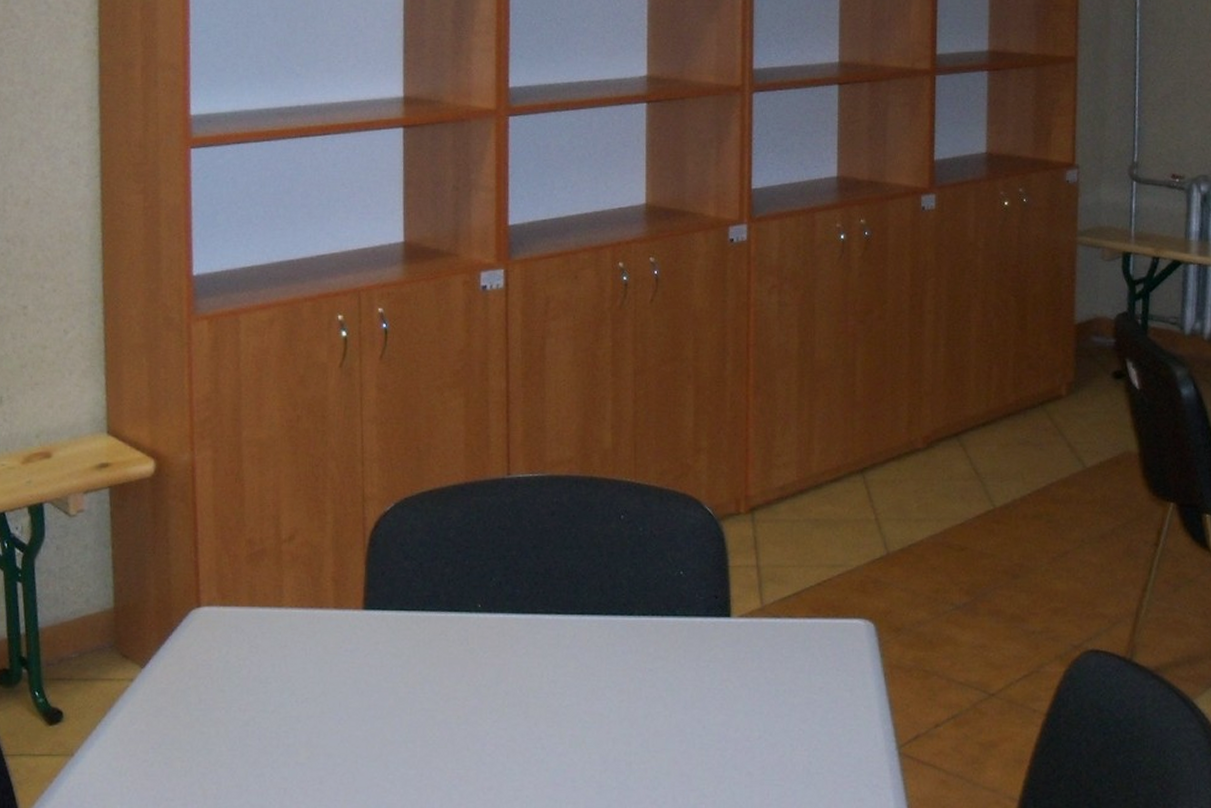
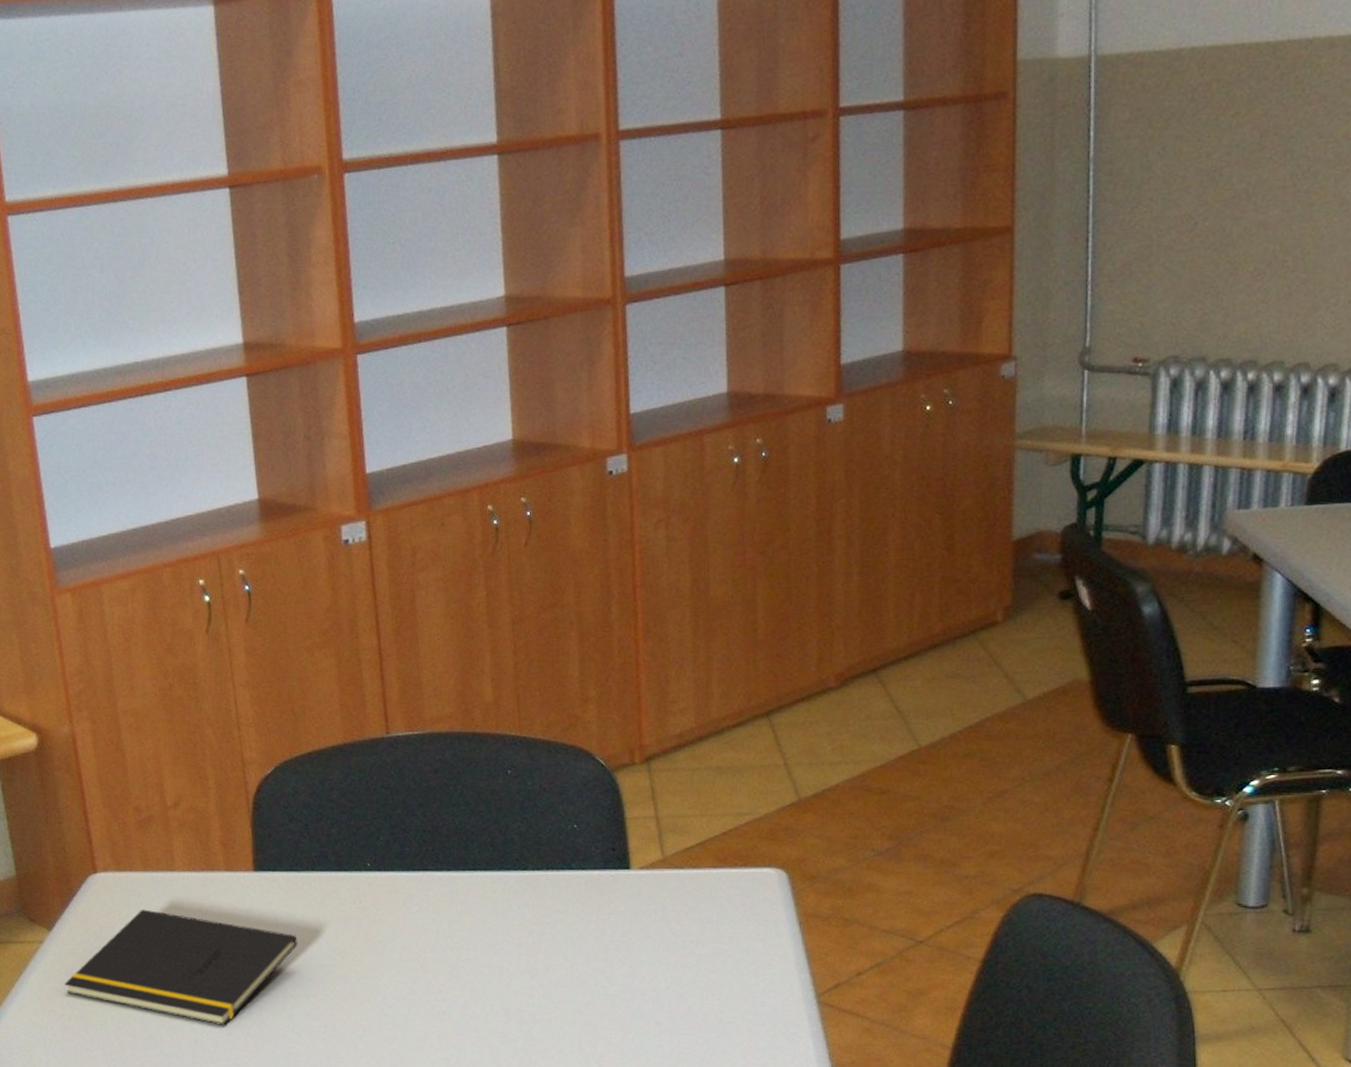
notepad: none [151,647,401,774] -> present [64,909,298,1026]

